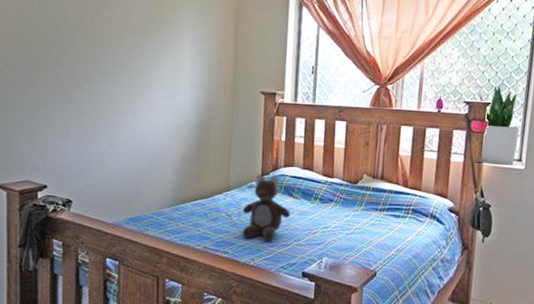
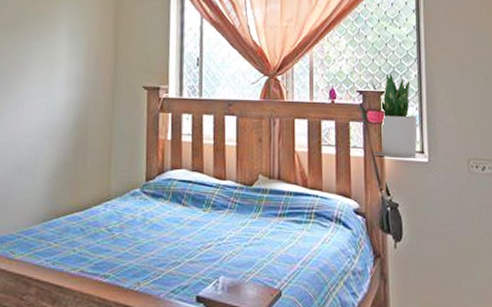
teddy bear: present [242,174,291,241] -> none [125,179,181,259]

